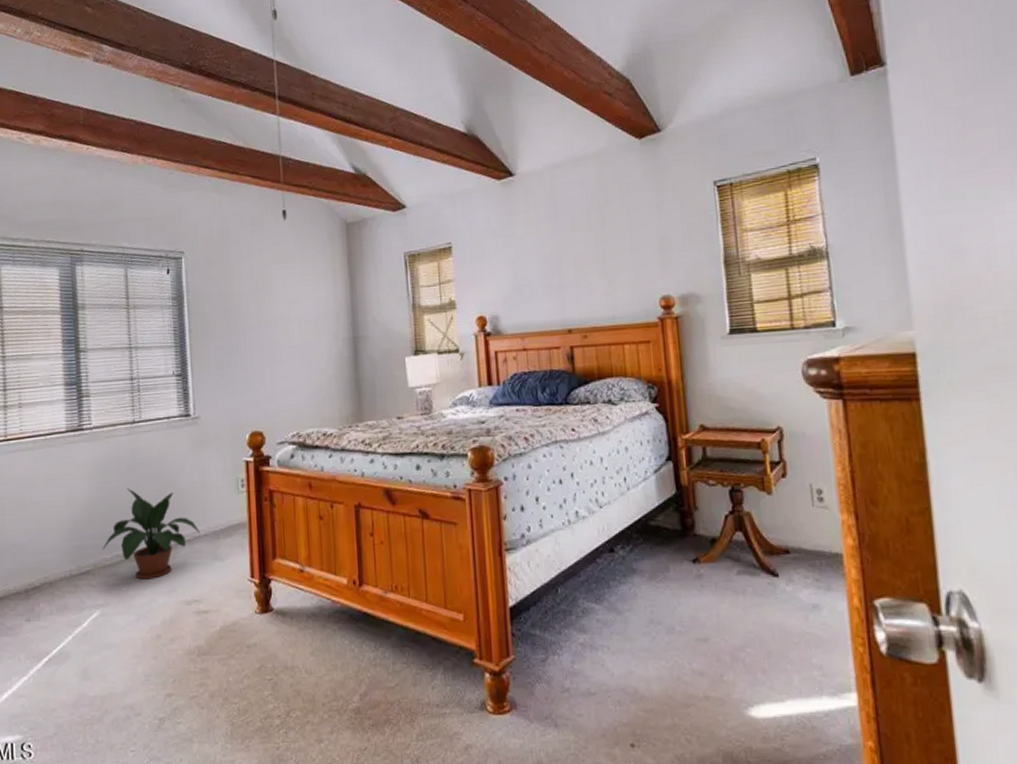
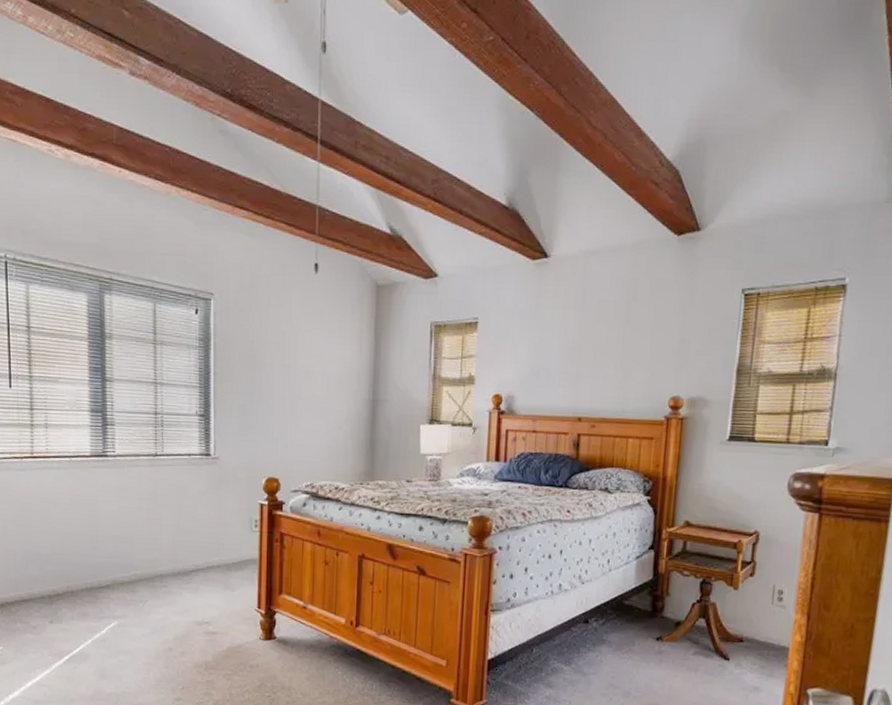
potted plant: present [102,488,200,580] -> none [121,515,213,599]

